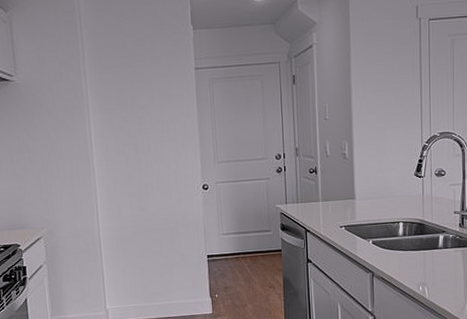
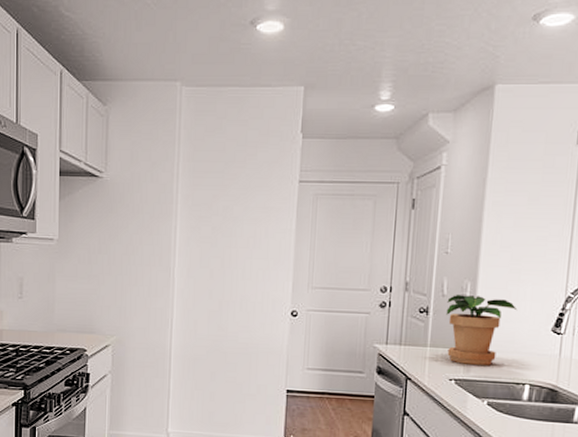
potted plant: none [331,153,387,212] -> present [446,294,518,366]

